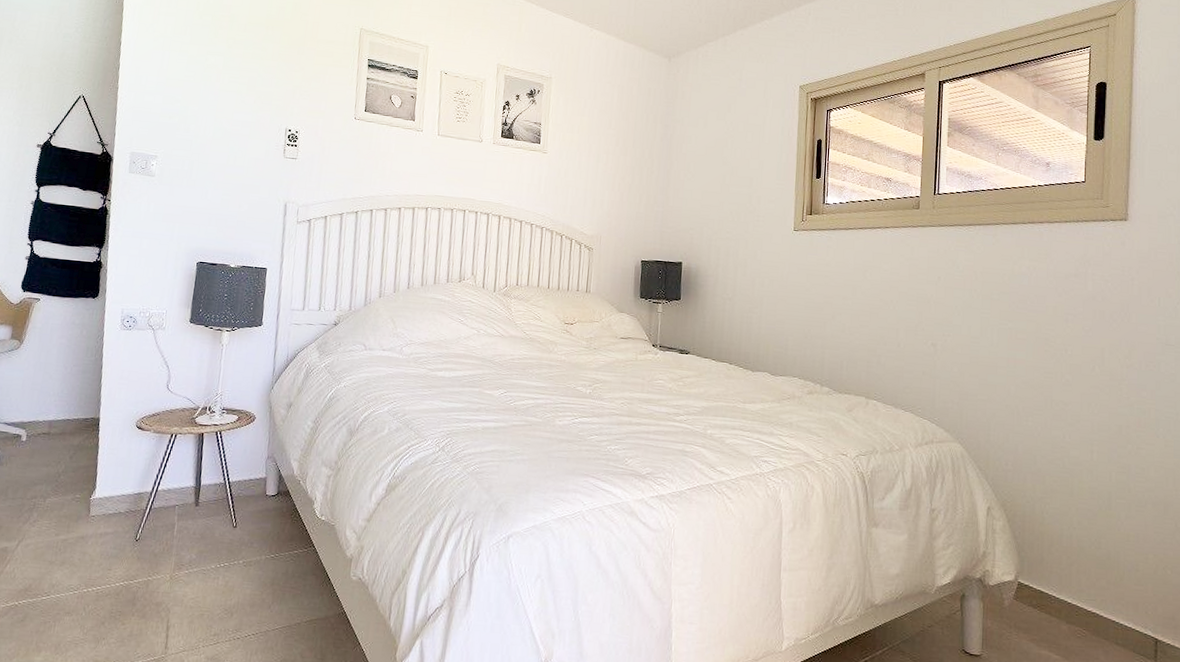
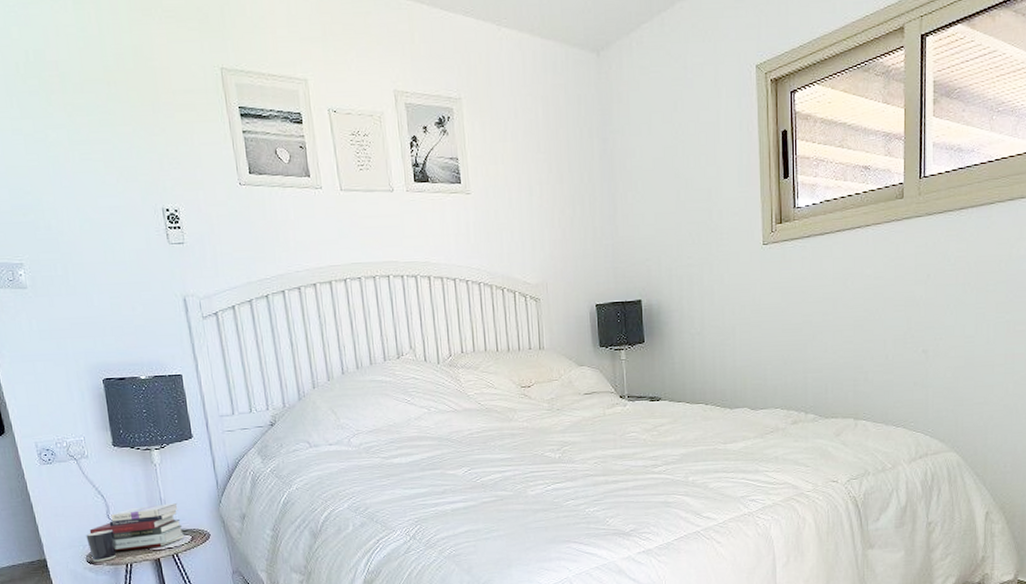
mug: none [141,398,169,429] -> present [86,529,117,563]
books: none [146,381,233,423] -> present [89,503,184,552]

